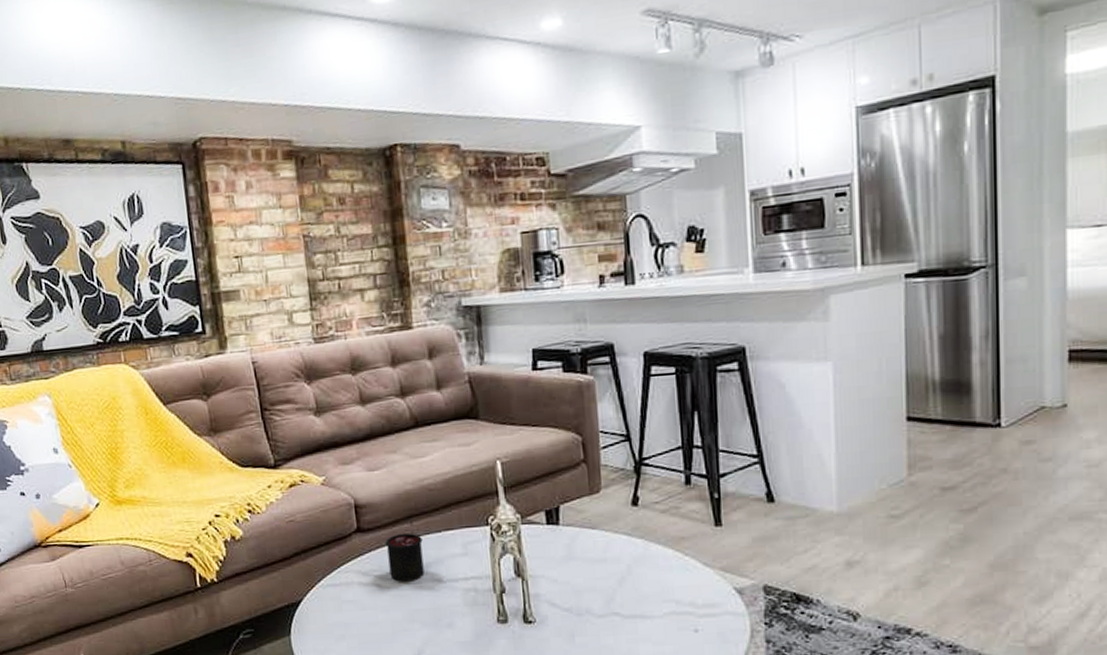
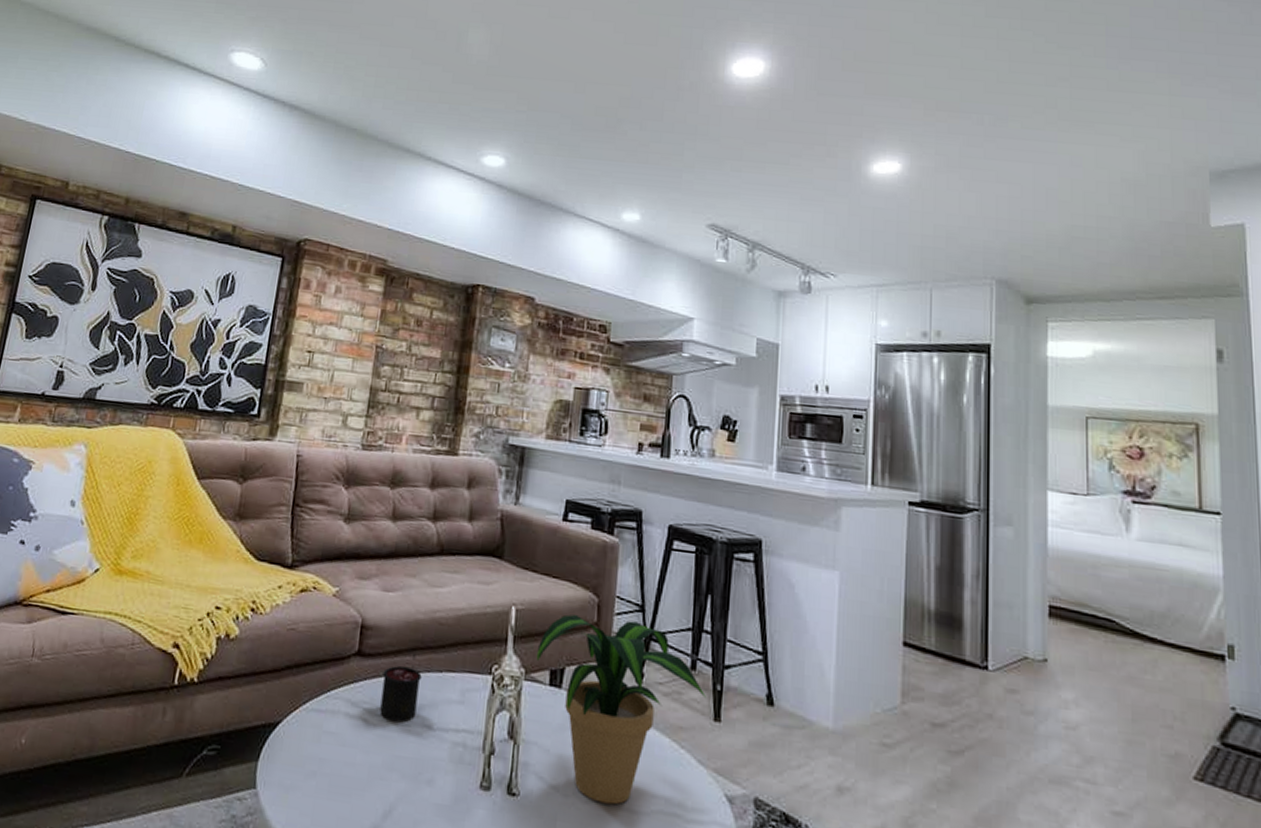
potted plant: none [528,451,704,615] -> present [536,614,706,805]

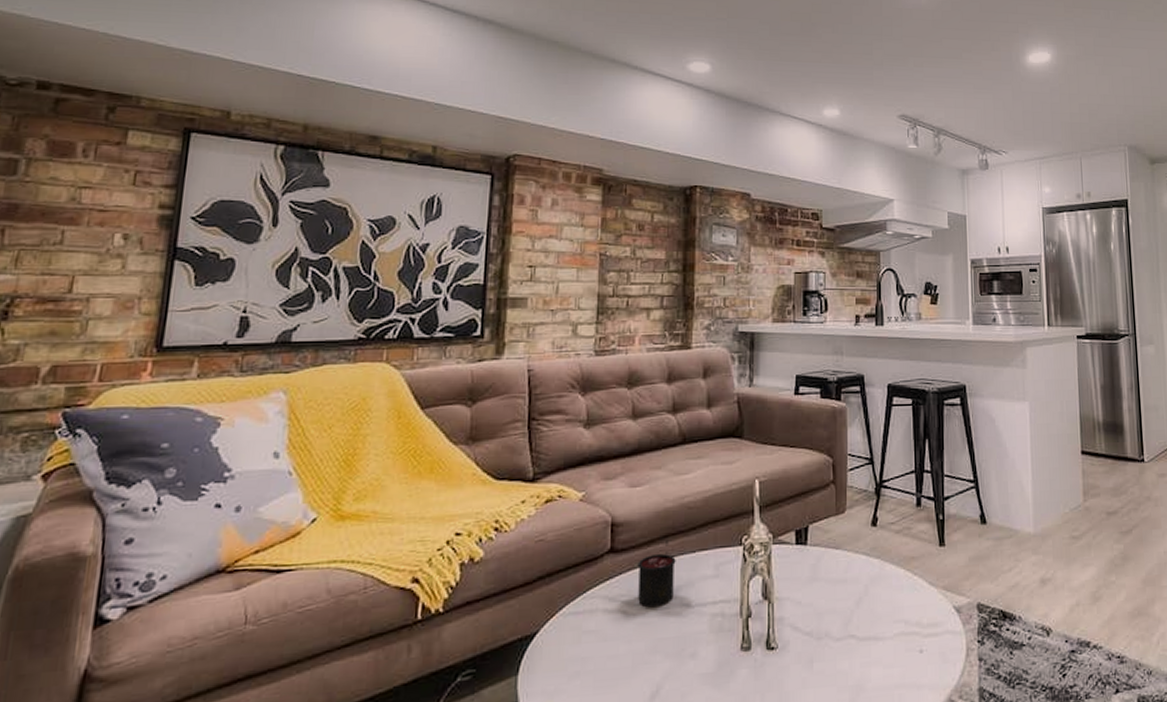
potted plant: present [536,614,706,805] -> none [781,473,931,638]

